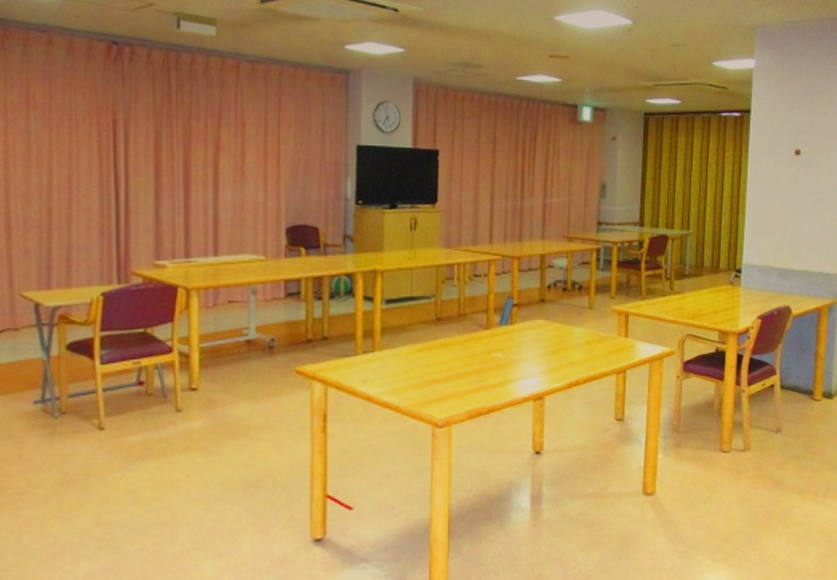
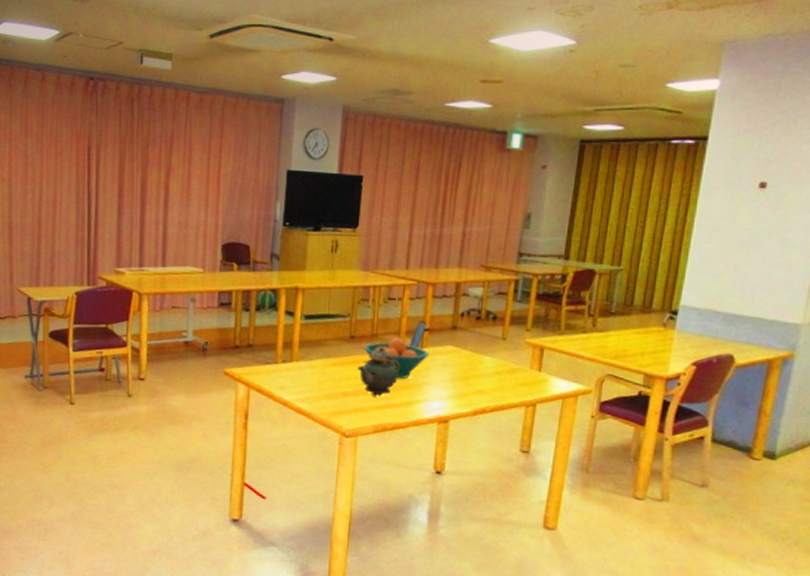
teapot: none [446,326,490,381] -> present [357,346,399,397]
fruit bowl: none [452,316,519,359] -> present [364,337,429,379]

